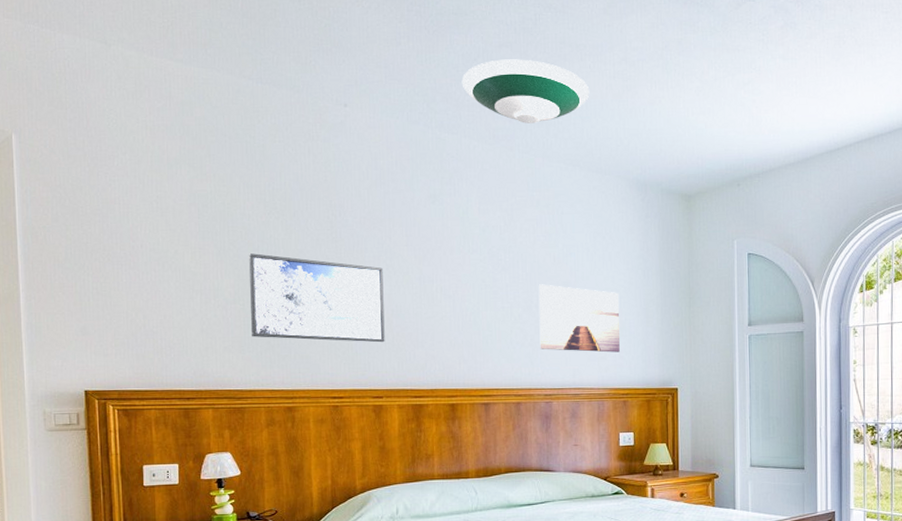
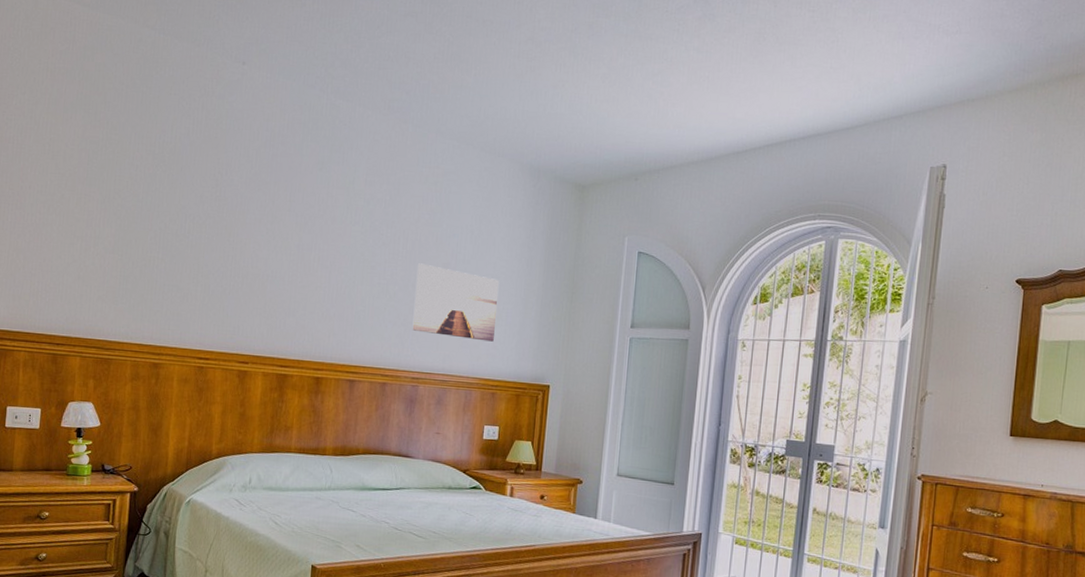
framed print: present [248,253,385,343] -> none [126,204,263,307]
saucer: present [461,59,590,123] -> none [362,29,492,97]

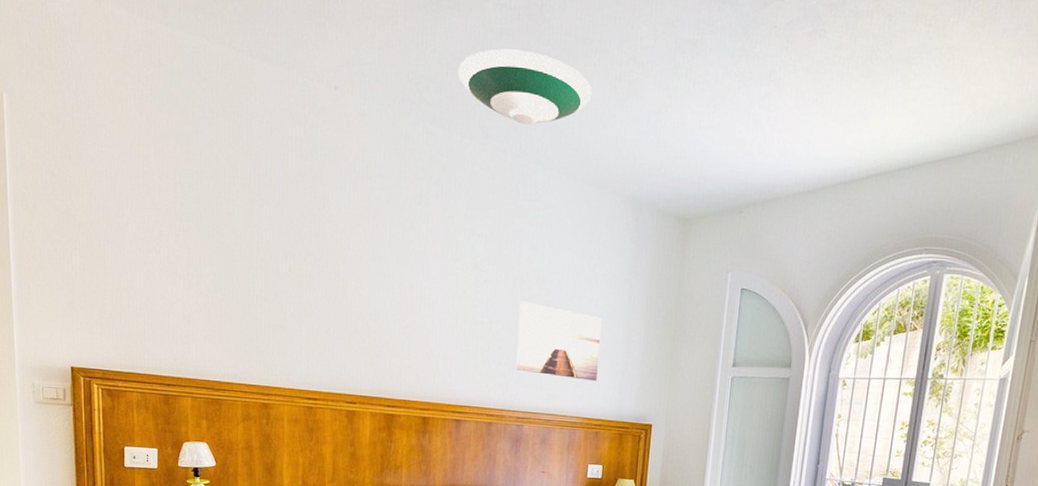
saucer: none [362,29,492,97] -> present [458,49,592,125]

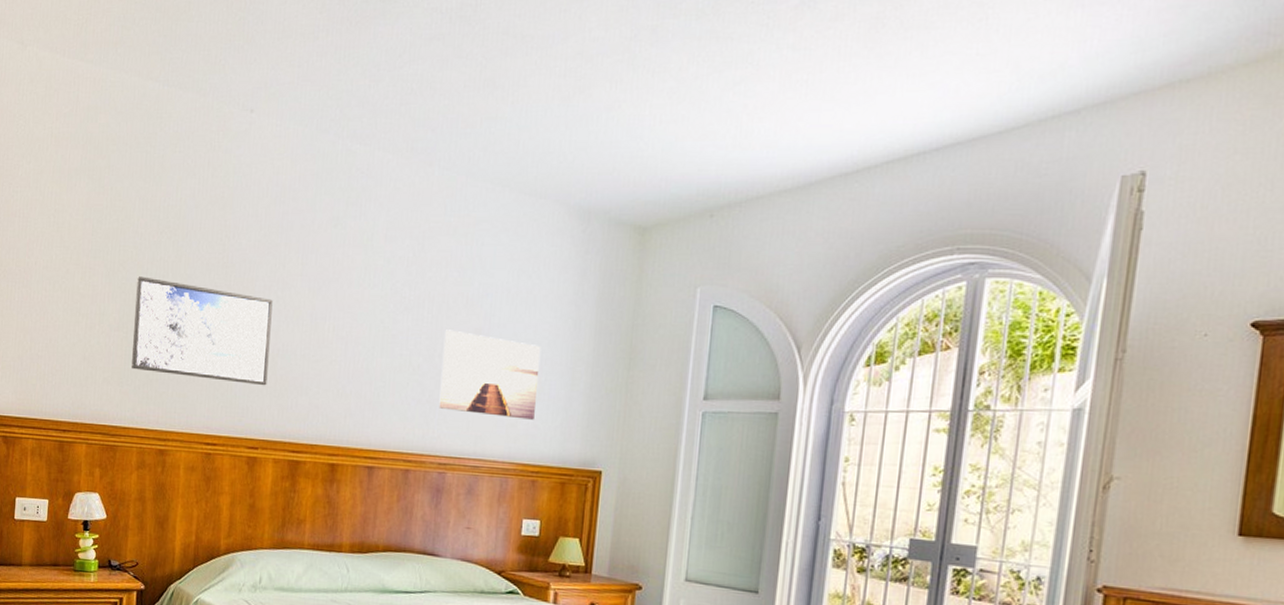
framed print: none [231,241,364,347] -> present [131,276,273,386]
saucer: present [458,49,592,125] -> none [381,54,533,133]

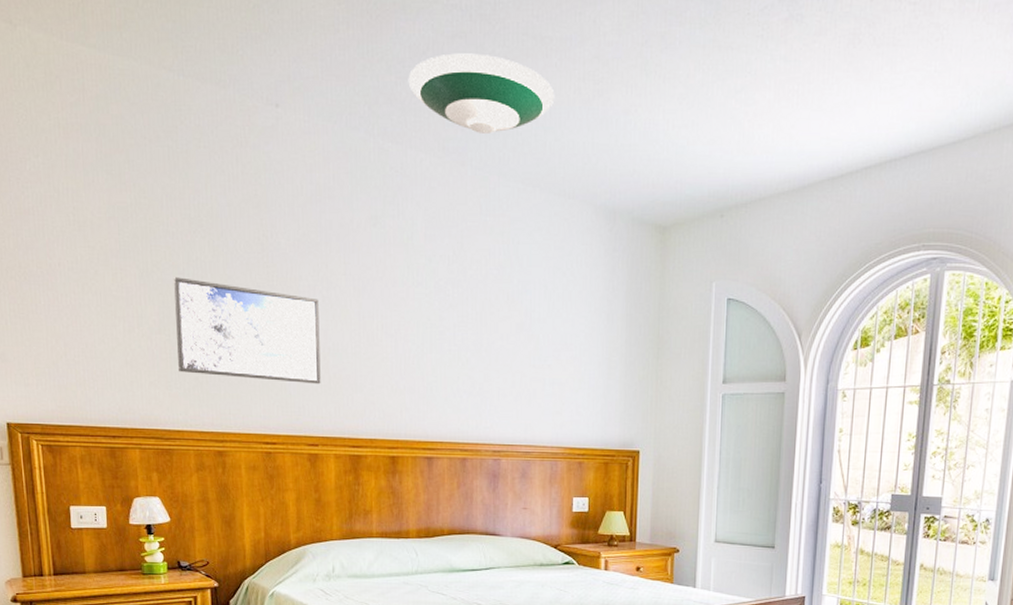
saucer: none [381,54,533,133] -> present [408,53,555,133]
wall art: present [438,329,541,420] -> none [489,325,579,407]

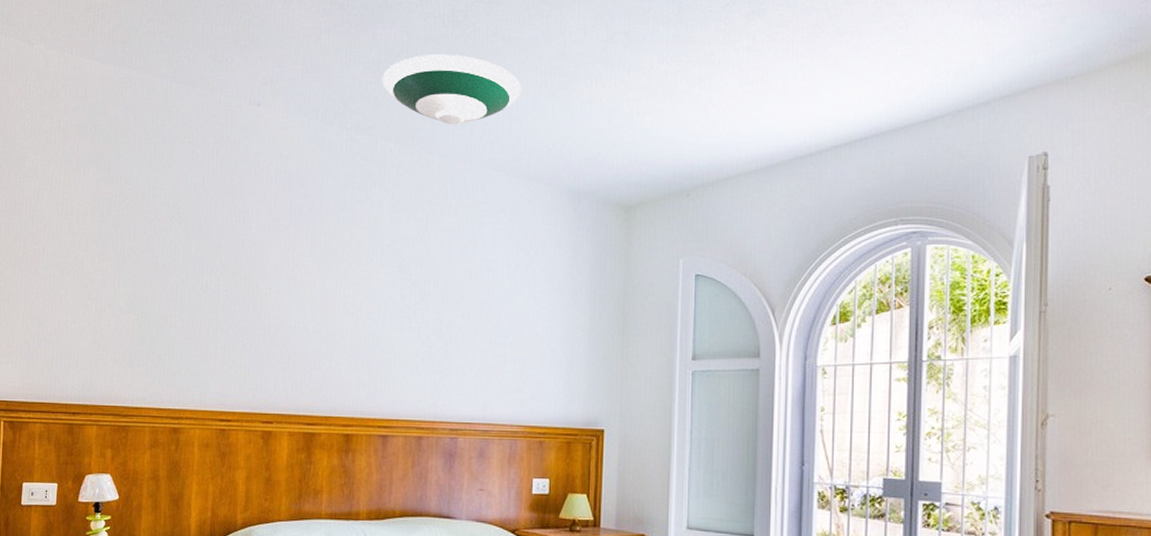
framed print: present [173,277,321,384] -> none [143,261,284,362]

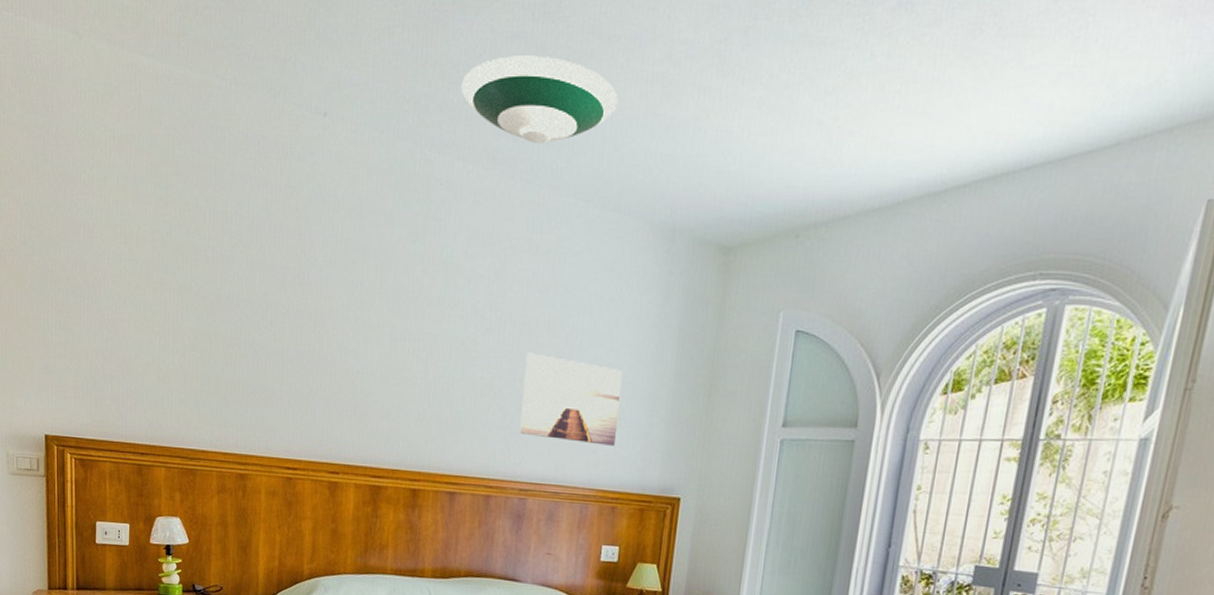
wall art: none [448,303,542,384] -> present [520,352,623,446]

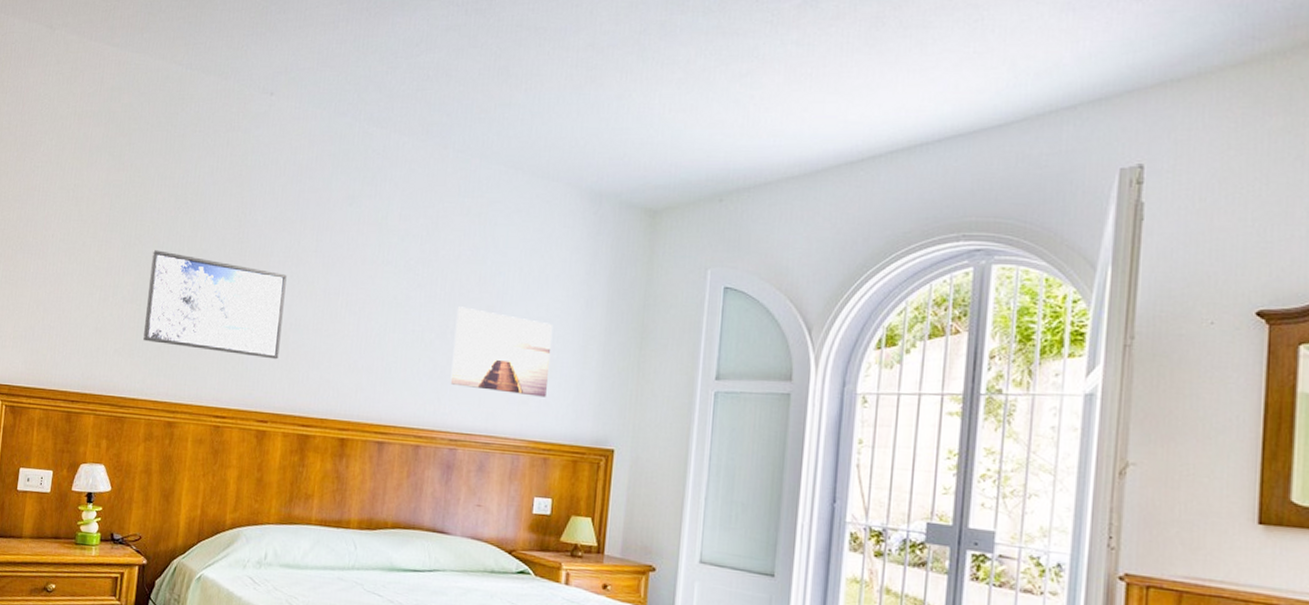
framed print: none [208,293,351,409] -> present [143,250,287,360]
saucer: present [461,55,618,143] -> none [399,44,545,118]

